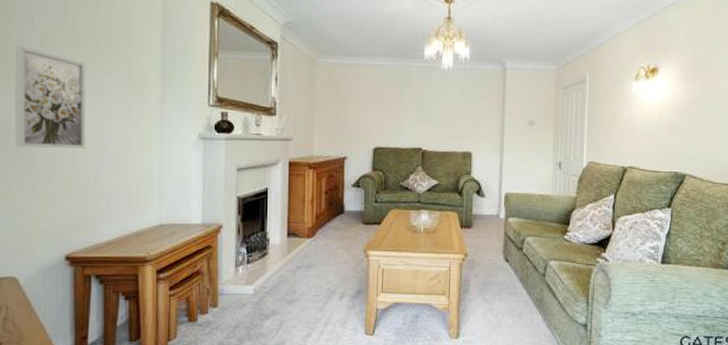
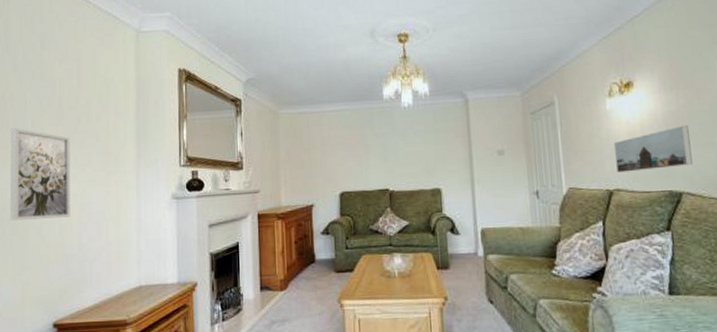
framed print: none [633,113,700,152] -> present [614,125,693,173]

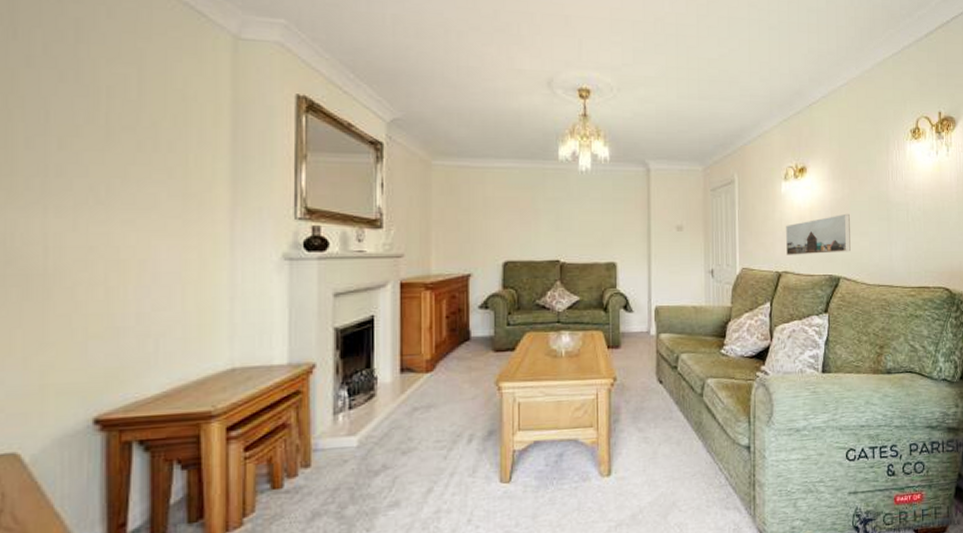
wall art: present [10,128,70,221] -> none [19,148,125,279]

